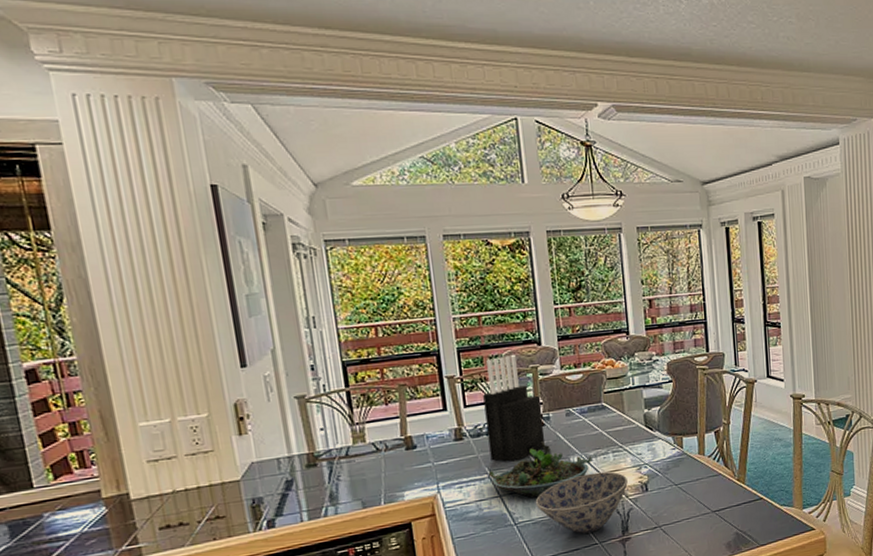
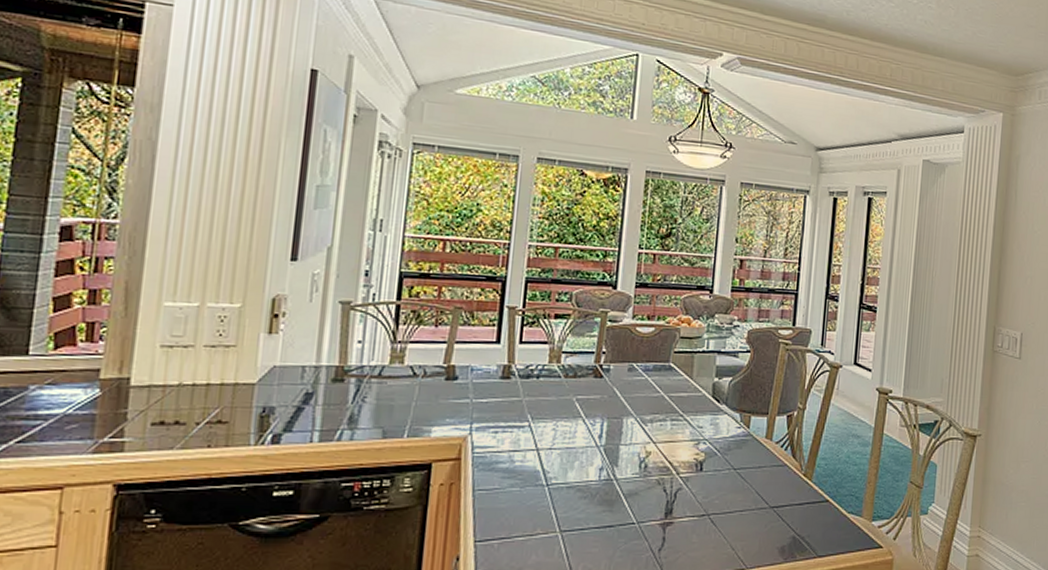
knife block: present [483,354,546,462] -> none [536,294,603,413]
succulent planter: present [488,441,593,498] -> none [529,395,648,458]
bowl: present [535,471,628,534] -> none [574,440,682,509]

